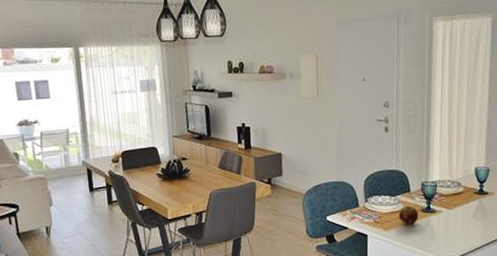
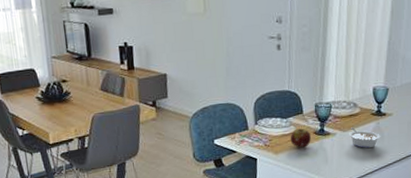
legume: none [454,205,484,226] -> present [349,127,381,149]

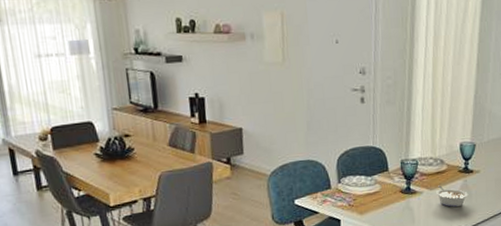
fruit: present [290,128,311,148] -> none [375,186,397,208]

